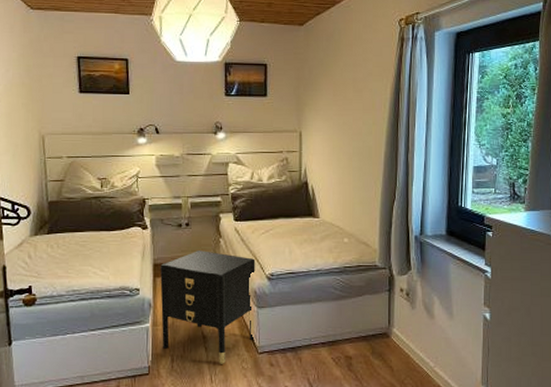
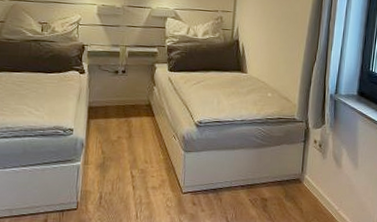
nightstand: present [160,251,256,364] -> none [91,96,186,202]

